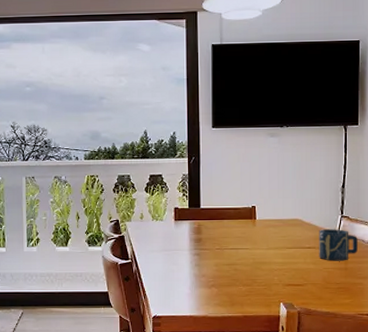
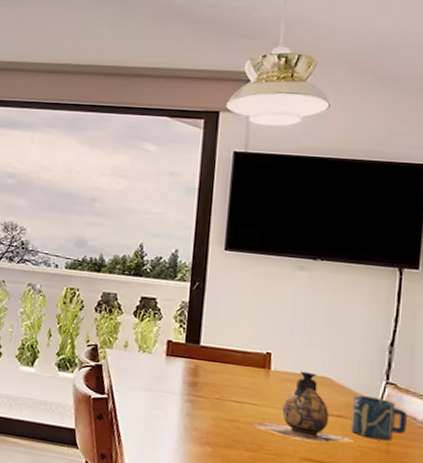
vase: none [244,217,320,271] -> present [250,371,352,443]

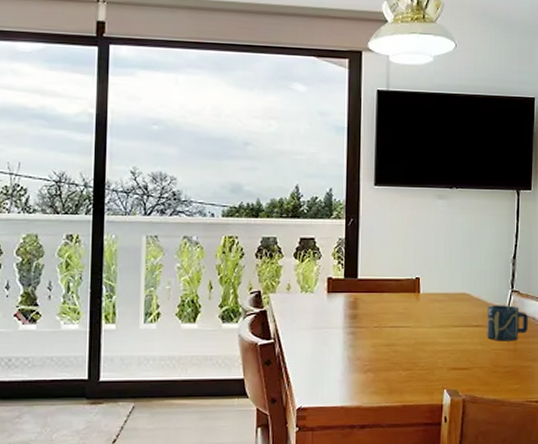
vase: present [250,371,352,443] -> none [405,291,488,352]

